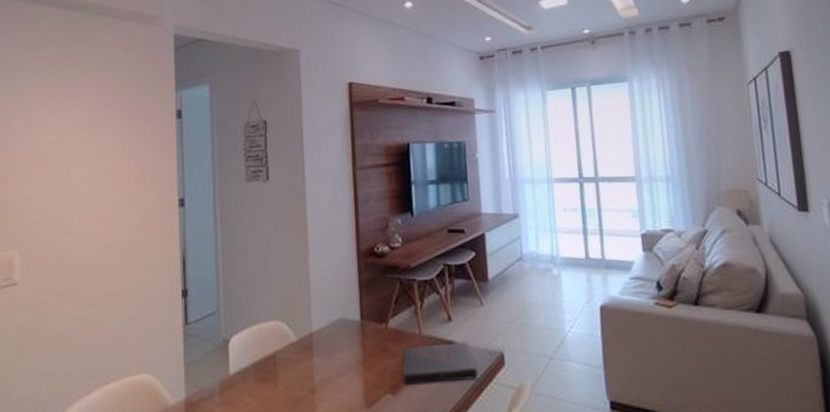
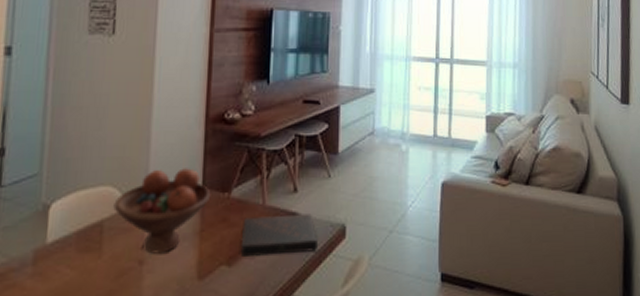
fruit bowl: none [283,301,370,383] -> present [113,168,211,254]

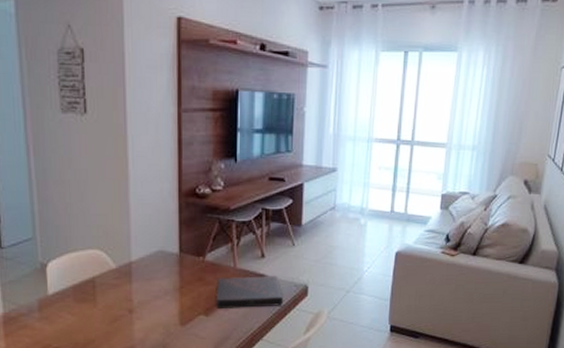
fruit bowl: present [113,168,211,254] -> none [102,236,188,305]

